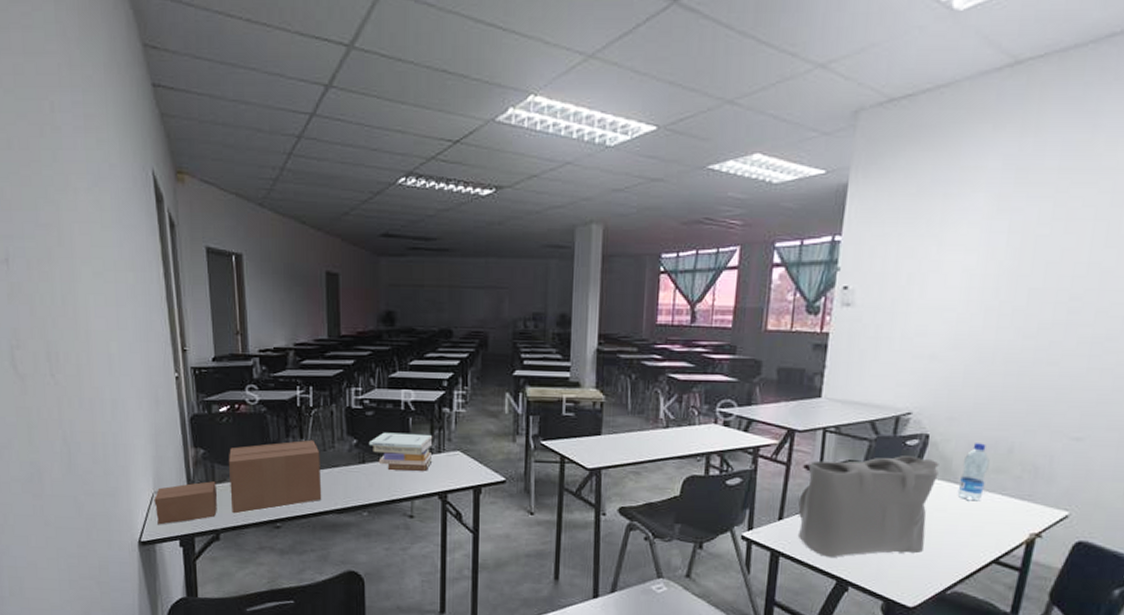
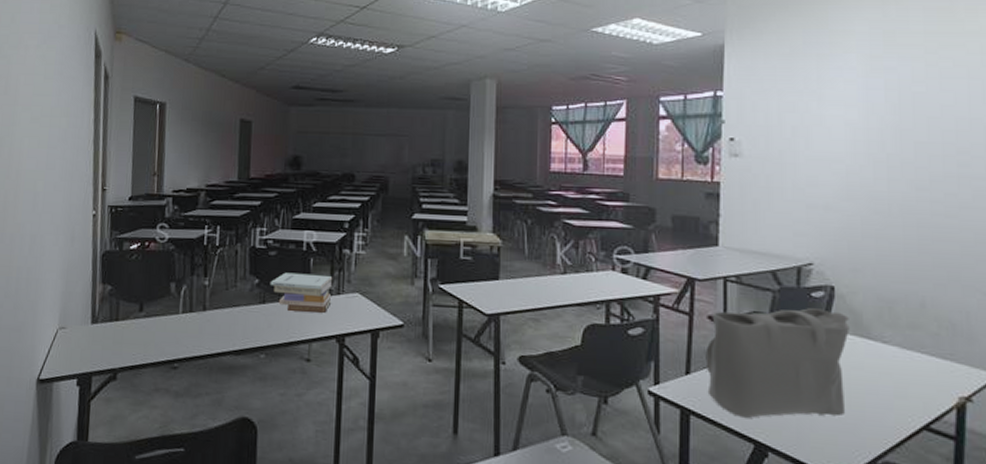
cardboard box: present [154,439,322,525] -> none [57,278,223,363]
bottle: present [957,443,990,501] -> none [872,296,902,360]

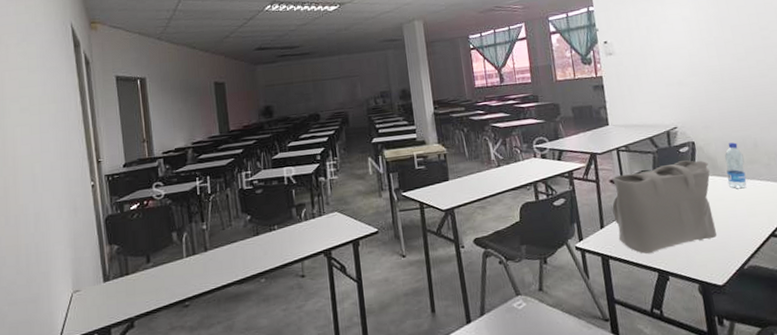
books: present [270,272,333,313] -> none [260,201,315,238]
bottle: none [872,296,902,360] -> present [725,142,747,189]

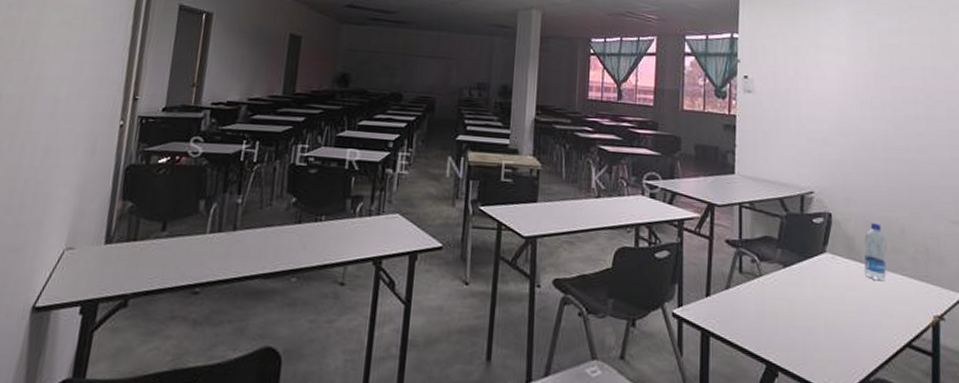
tote bag: present [612,160,717,254] -> none [723,233,845,339]

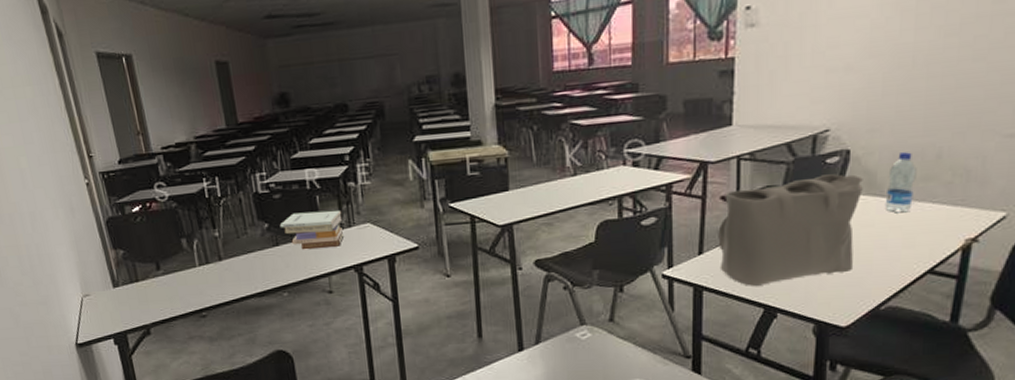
books: none [307,191,374,234] -> present [279,210,344,250]
tote bag: none [723,233,845,339] -> present [718,174,863,286]

